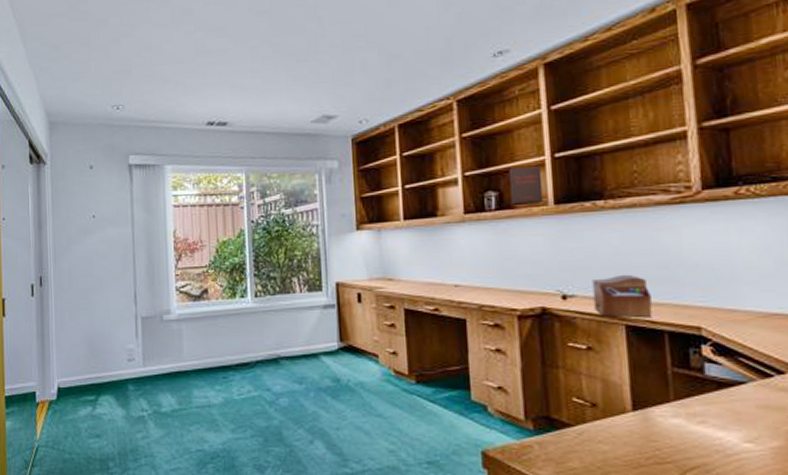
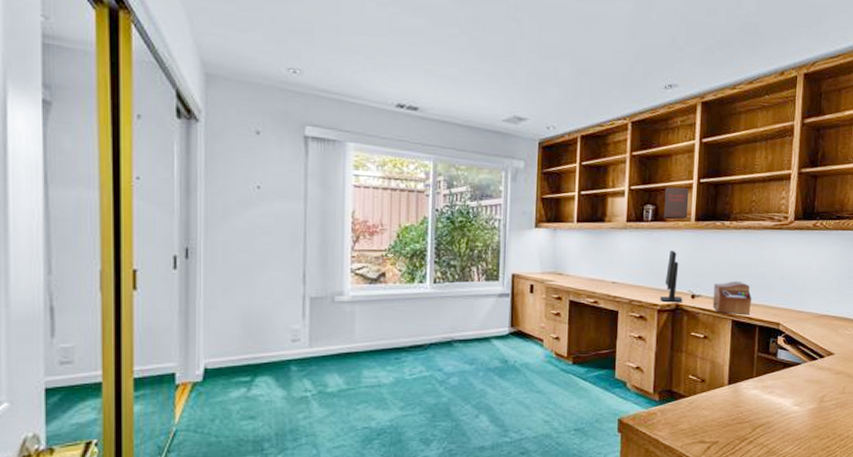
computer monitor: none [519,241,551,306] -> present [660,249,683,303]

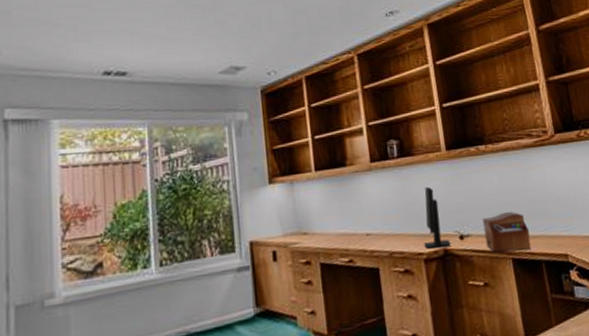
books: present [663,187,689,219] -> none [406,115,437,152]

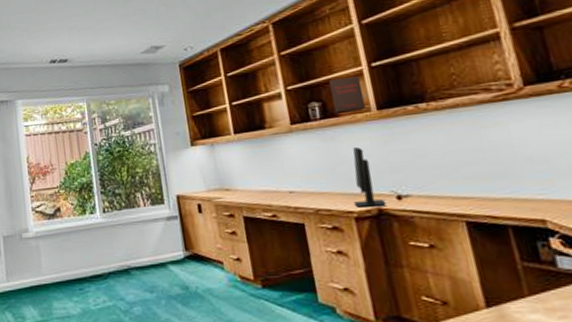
books: none [406,115,437,152] -> present [328,75,366,113]
sewing box: present [482,211,532,252] -> none [425,171,493,214]

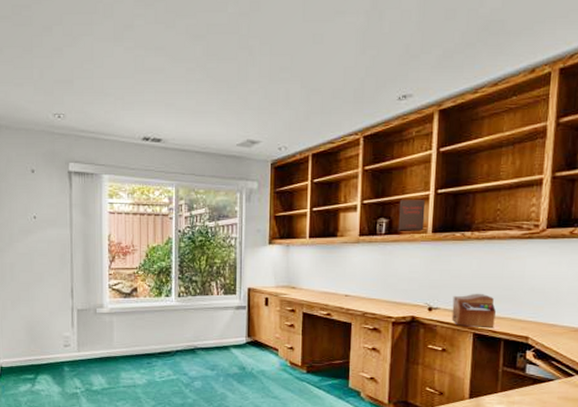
computer monitor: present [353,146,387,208] -> none [394,262,419,316]
sewing box: none [425,171,493,214] -> present [451,293,496,327]

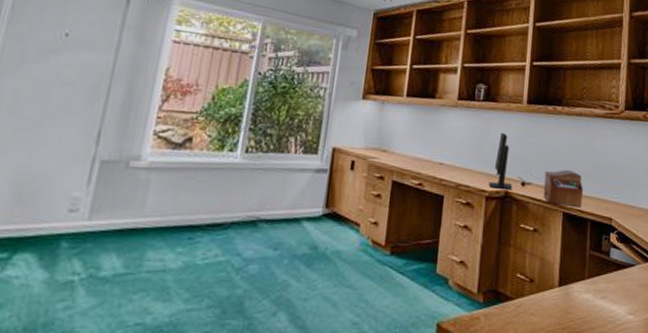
computer monitor: none [394,262,419,316] -> present [488,132,513,191]
books: present [398,199,426,231] -> none [495,67,522,101]

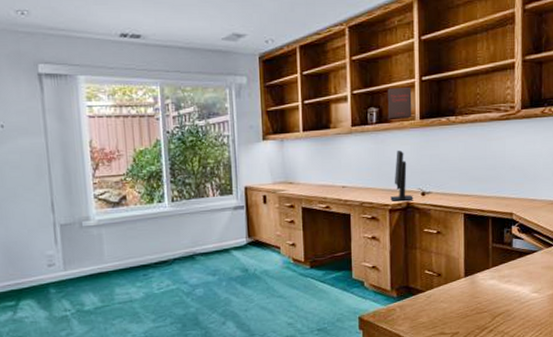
books: none [495,67,522,101] -> present [387,86,412,119]
sewing box: present [543,169,583,207] -> none [443,174,482,208]

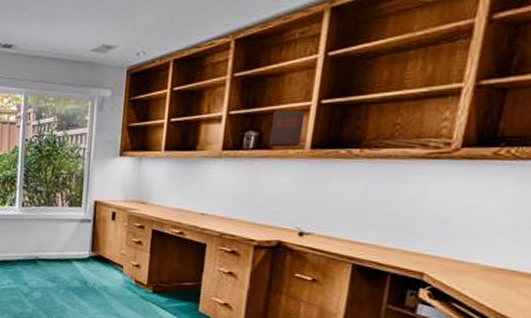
computer monitor: present [390,150,413,202] -> none [258,181,287,240]

